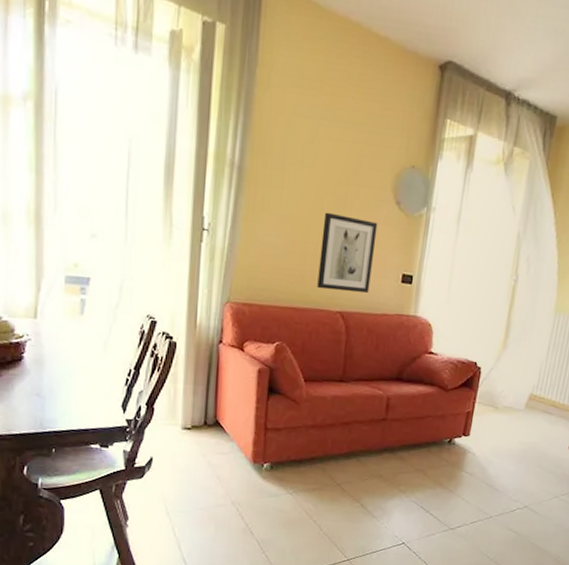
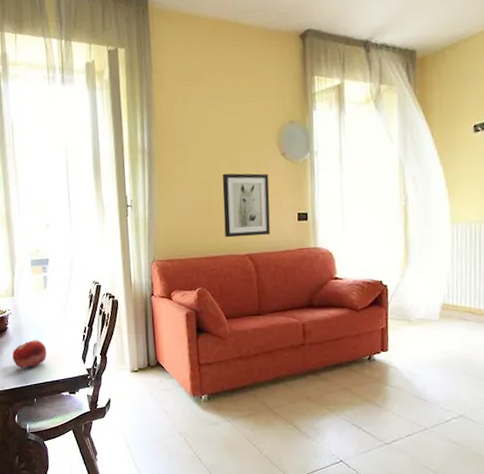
fruit: none [27,377,75,410] -> present [12,340,47,368]

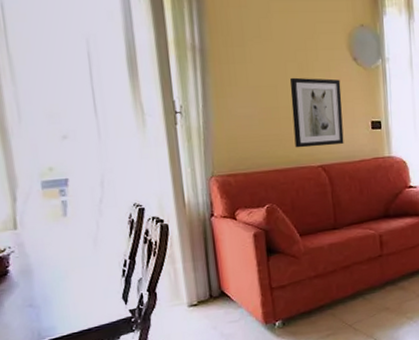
fruit: present [12,340,47,368] -> none [18,282,72,320]

